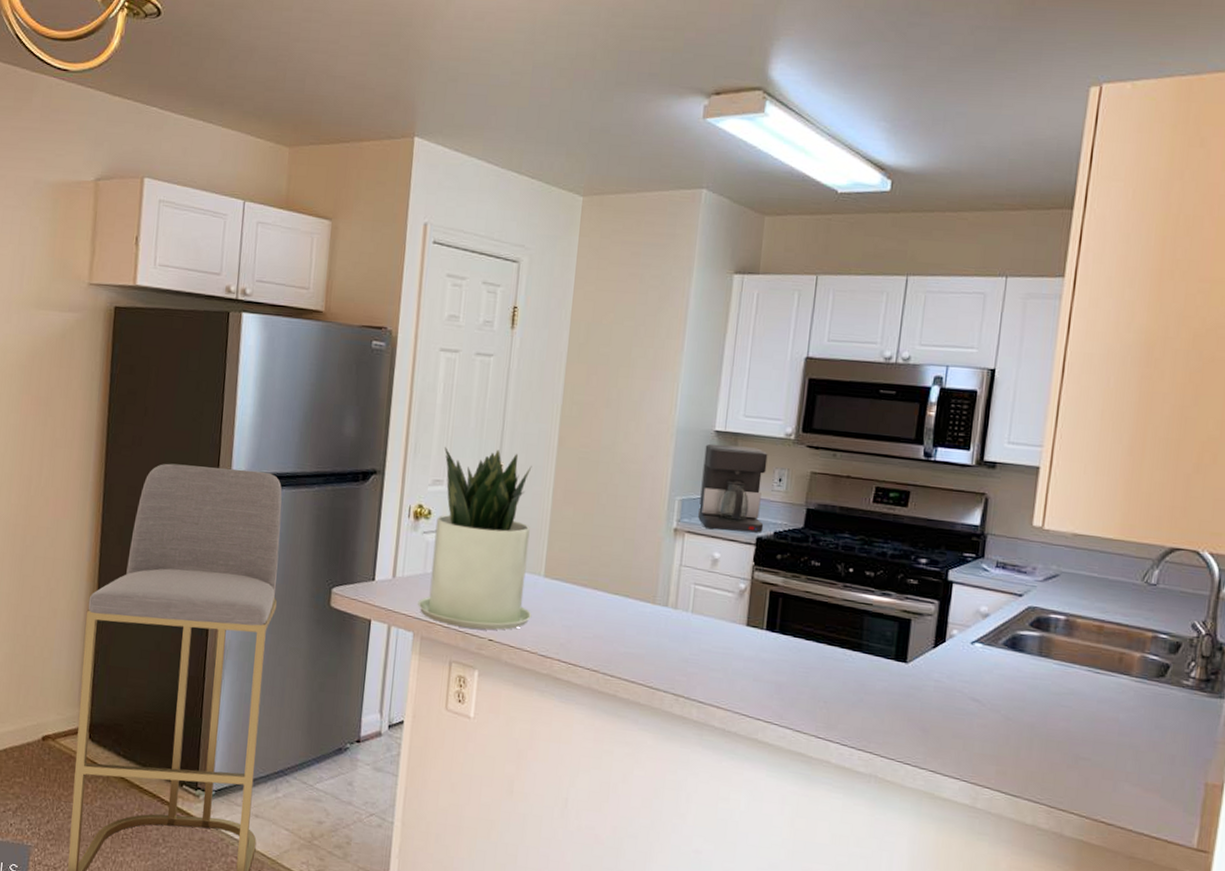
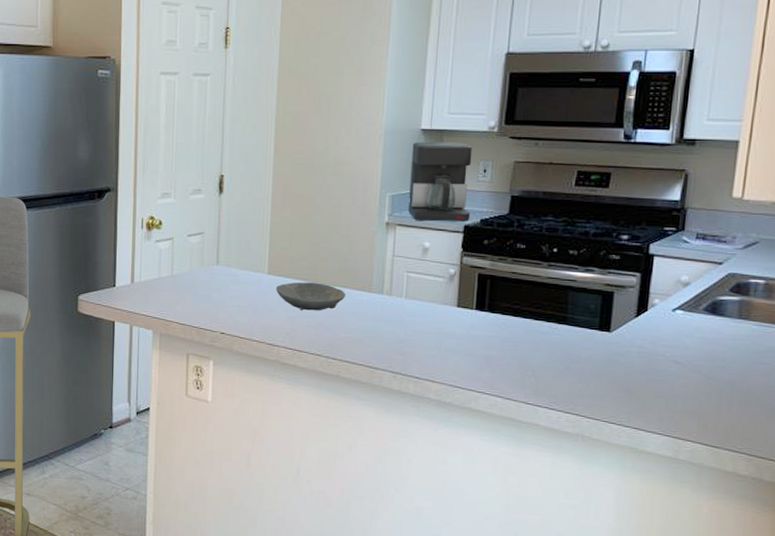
planter: present [418,447,532,630] -> none [155,161,259,325]
bowl: none [551,588,628,622] -> present [275,282,346,311]

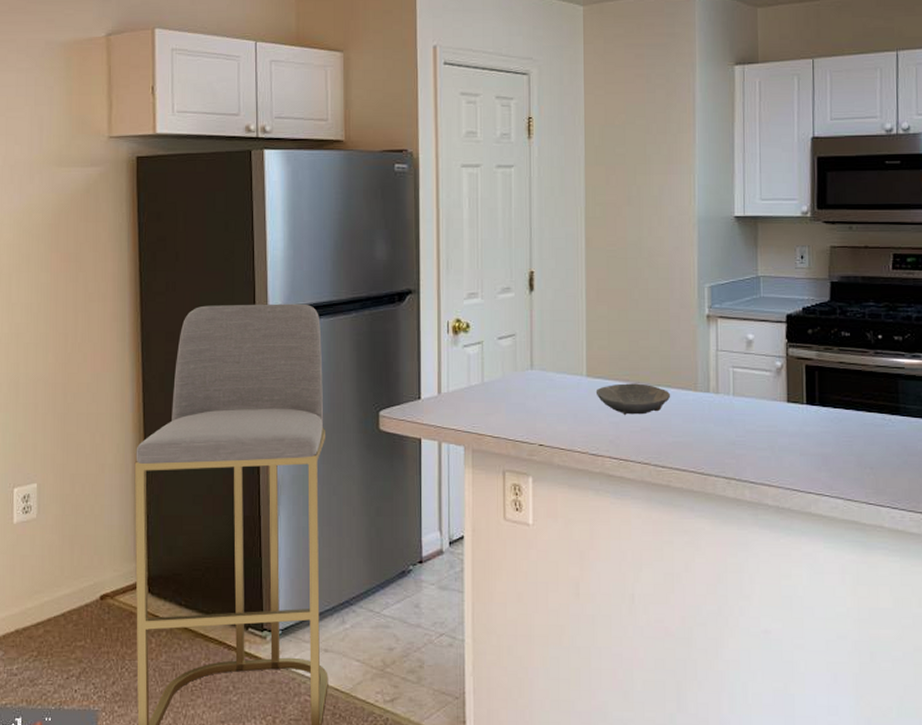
coffee maker: present [408,142,473,222] -> none [727,229,792,312]

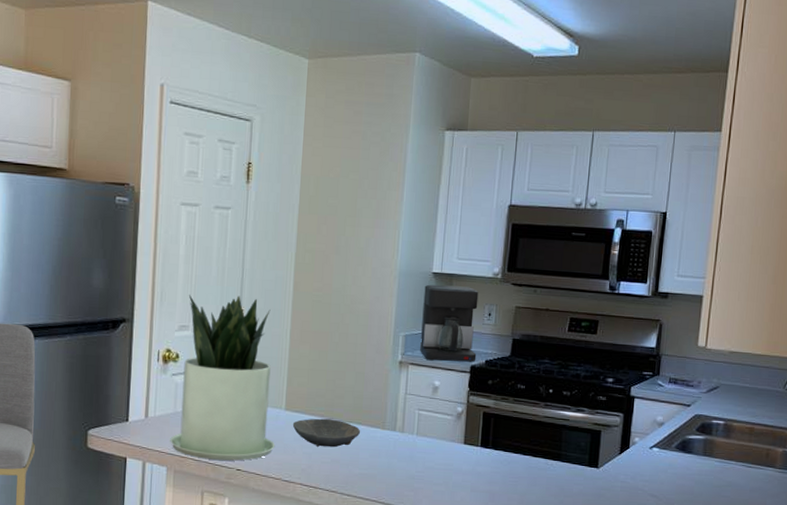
planter: none [466,257,579,435] -> present [170,295,275,461]
coffee maker: none [727,229,792,312] -> present [420,284,479,362]

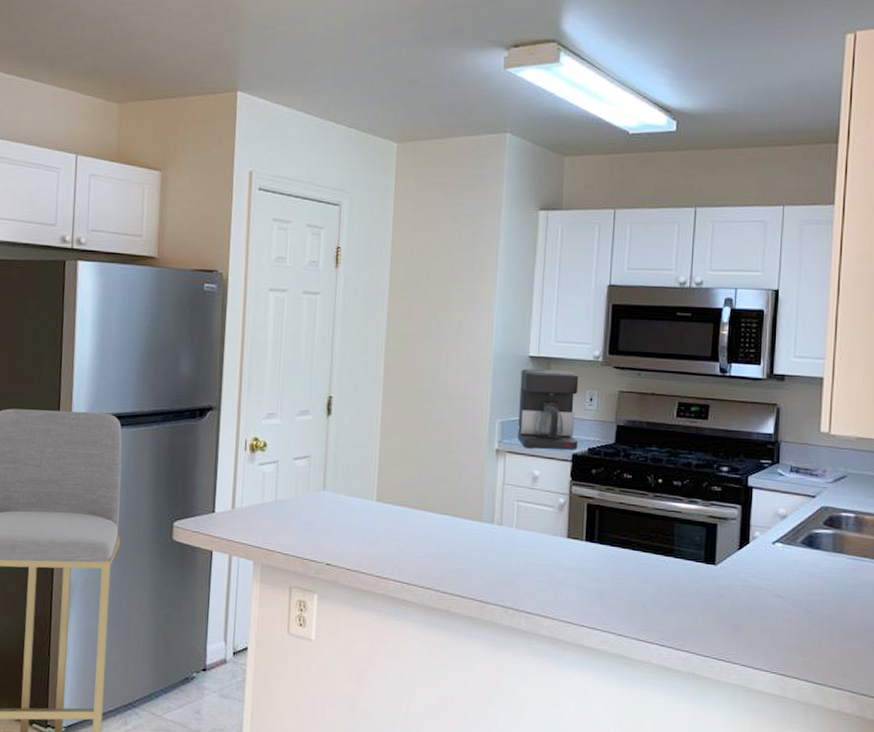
planter: present [170,295,275,461] -> none [257,382,367,555]
bowl: present [292,418,361,448] -> none [384,510,457,541]

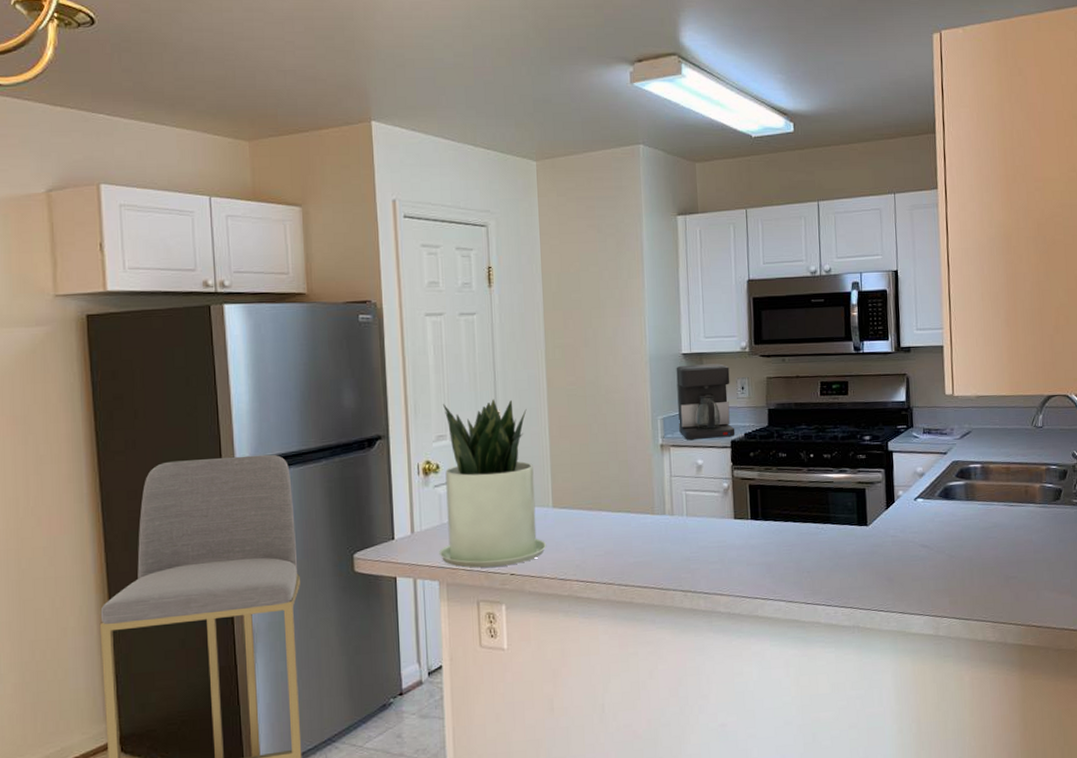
planter: none [257,382,367,555] -> present [439,399,547,568]

